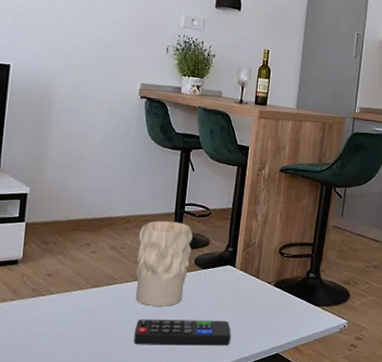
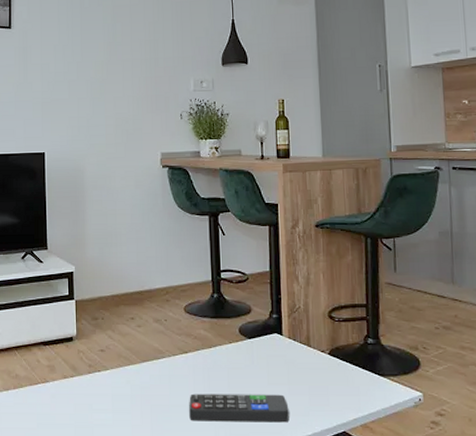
vase: present [136,220,193,306] -> none [180,290,234,380]

